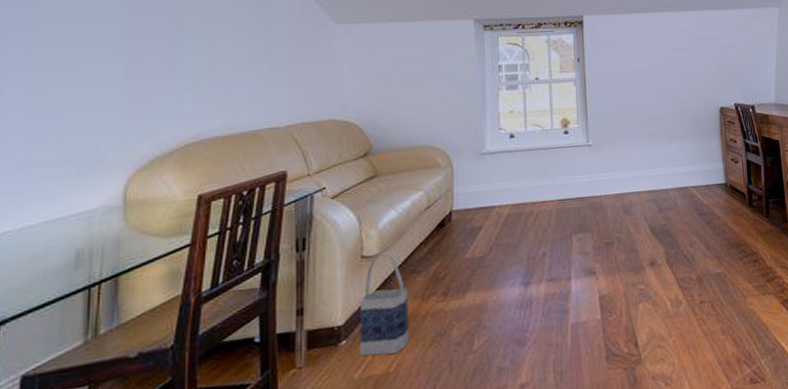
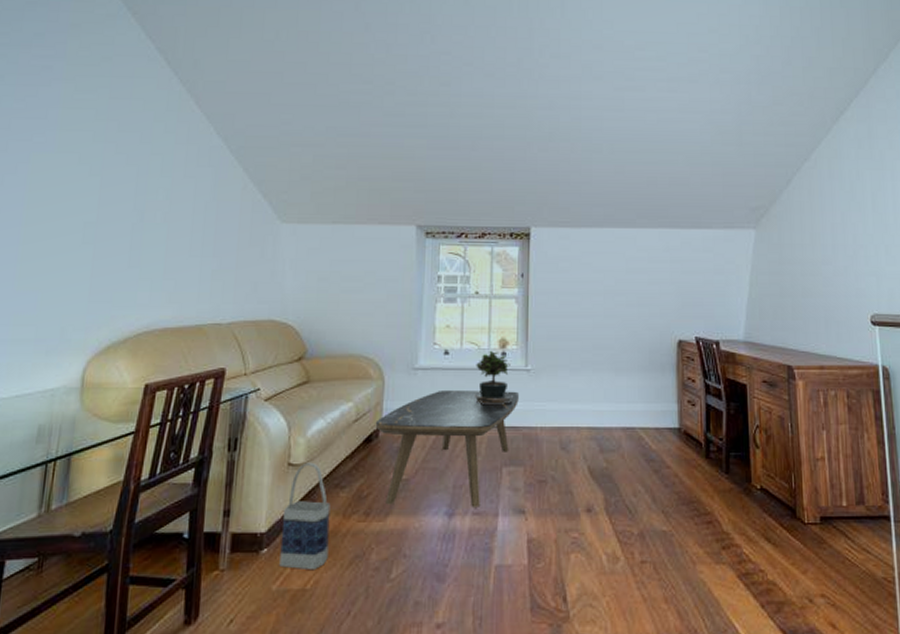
coffee table: none [447,165,583,283] -> present [375,389,519,507]
potted plant: none [535,131,577,181] -> present [468,351,513,406]

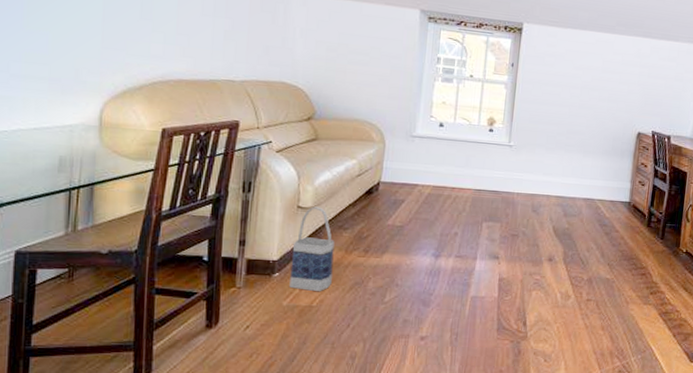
coffee table: present [375,389,519,507] -> none [375,156,501,252]
potted plant: present [468,351,513,406] -> none [457,127,496,173]

